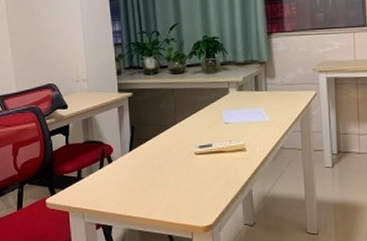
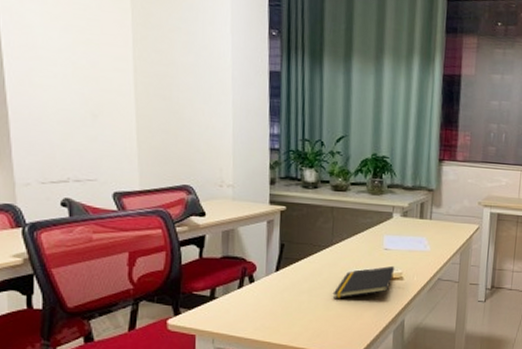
notepad: none [181,138,237,173] -> present [332,265,395,298]

